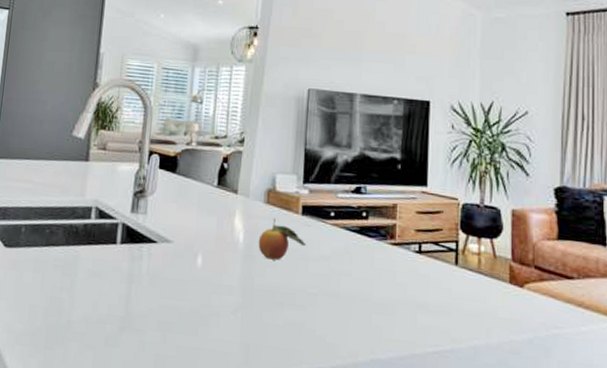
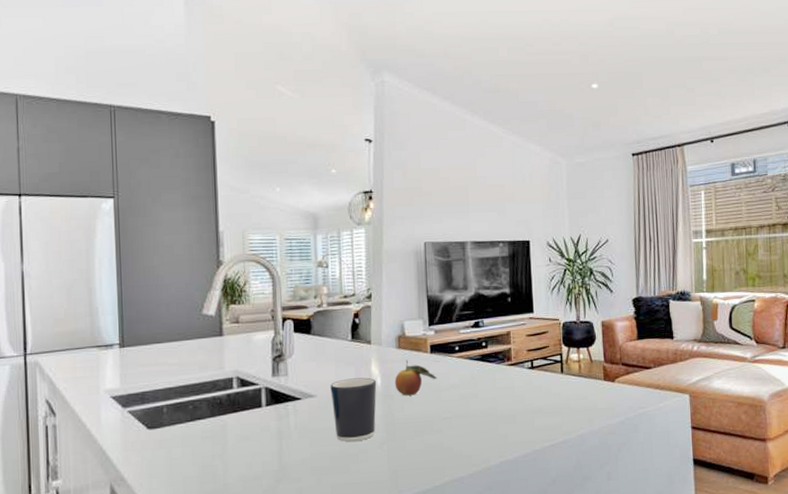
mug: none [188,228,239,302] -> present [330,377,377,442]

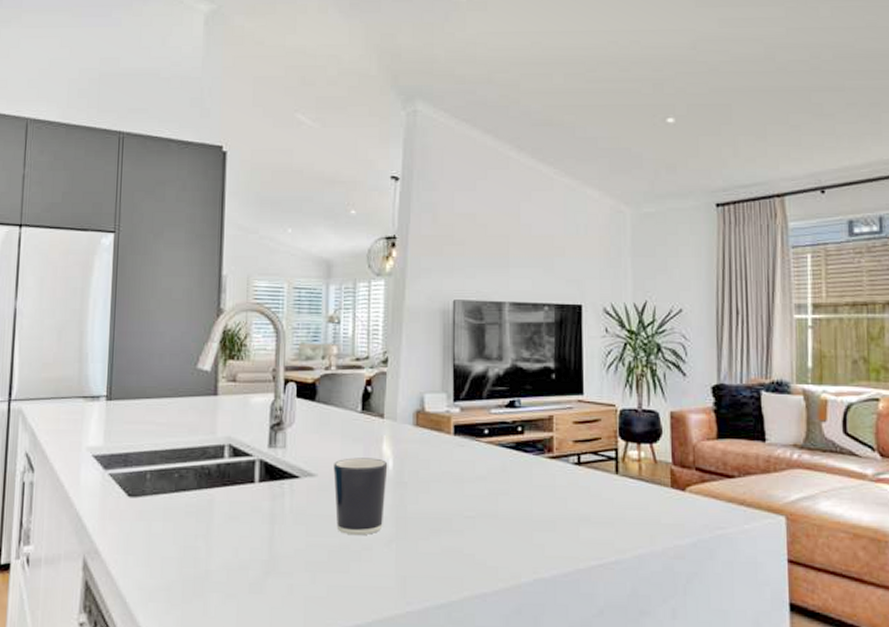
fruit: present [394,359,438,396] -> none [409,440,461,485]

